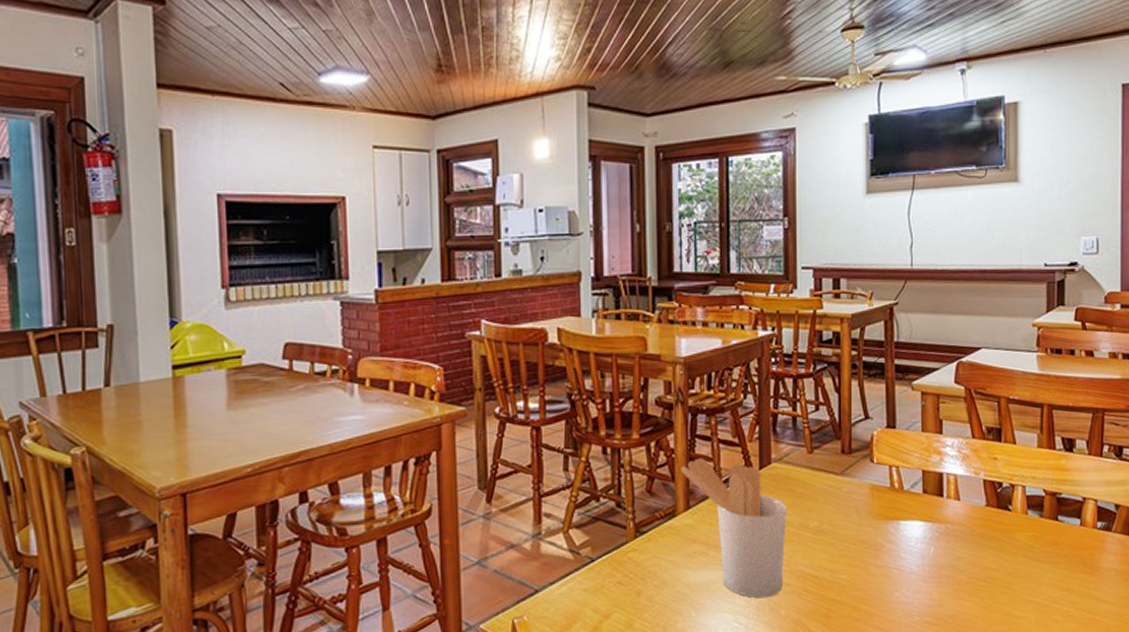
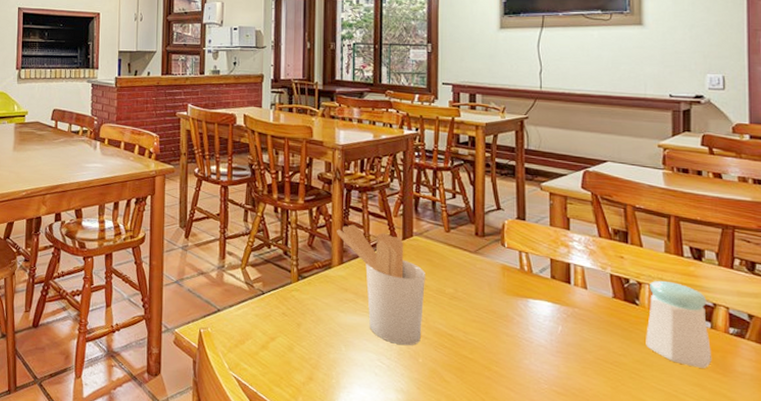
salt shaker: none [1018,479,1081,571] -> present [646,280,712,368]

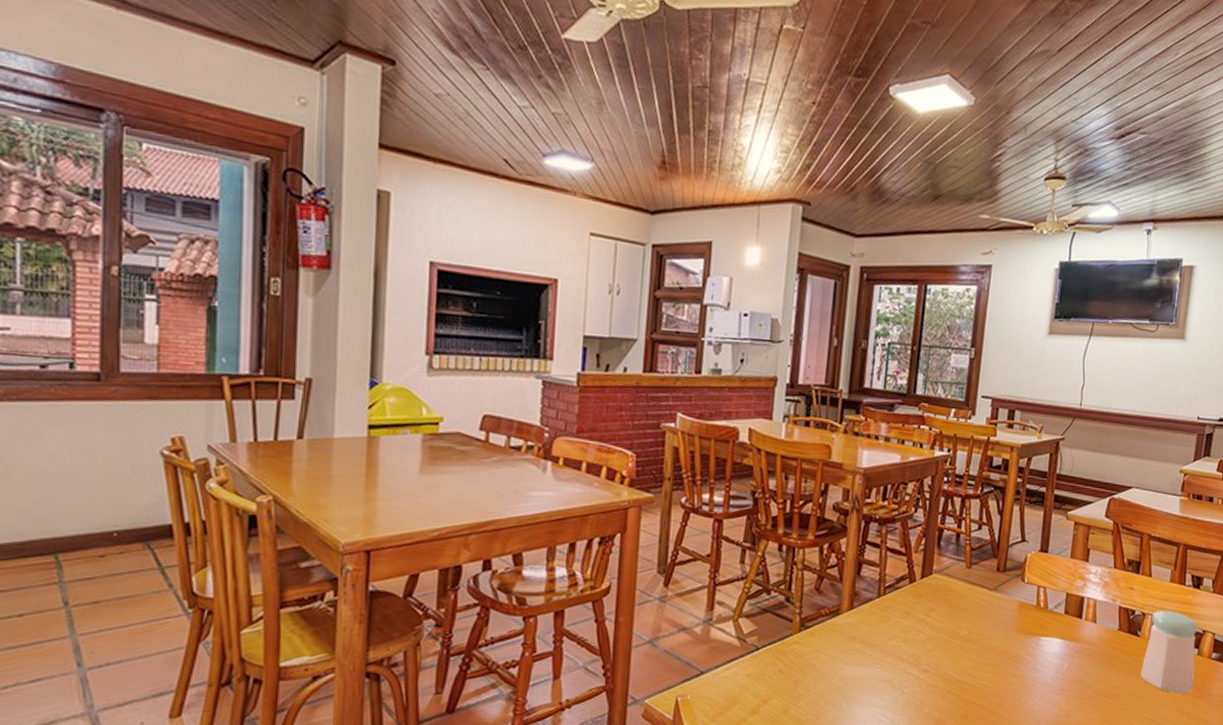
utensil holder: present [337,225,425,346] -> none [849,563,941,697]

